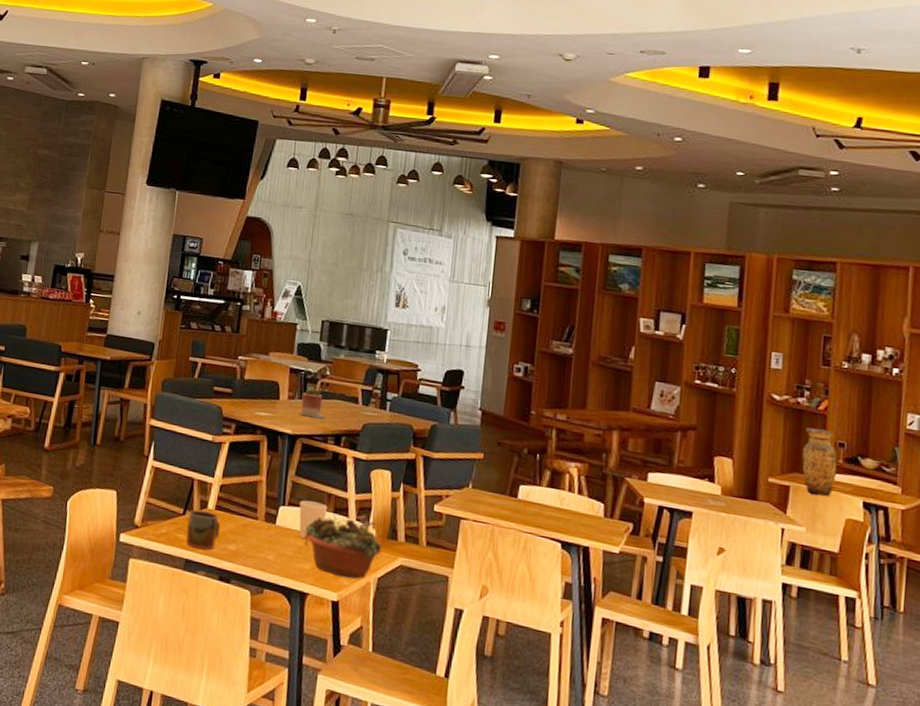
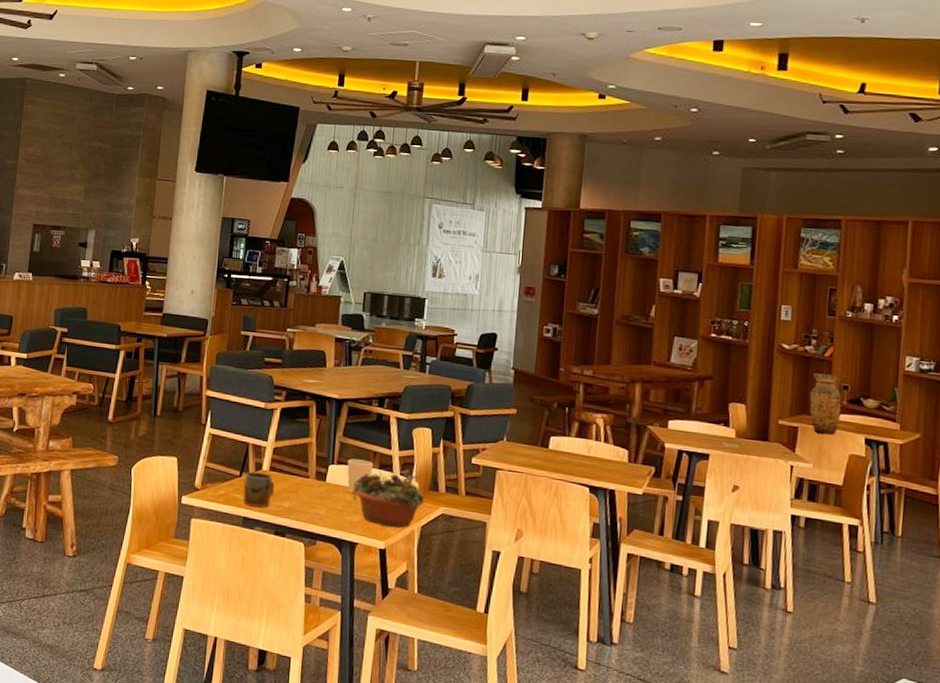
succulent planter: present [300,388,325,419] -> none [345,355,369,384]

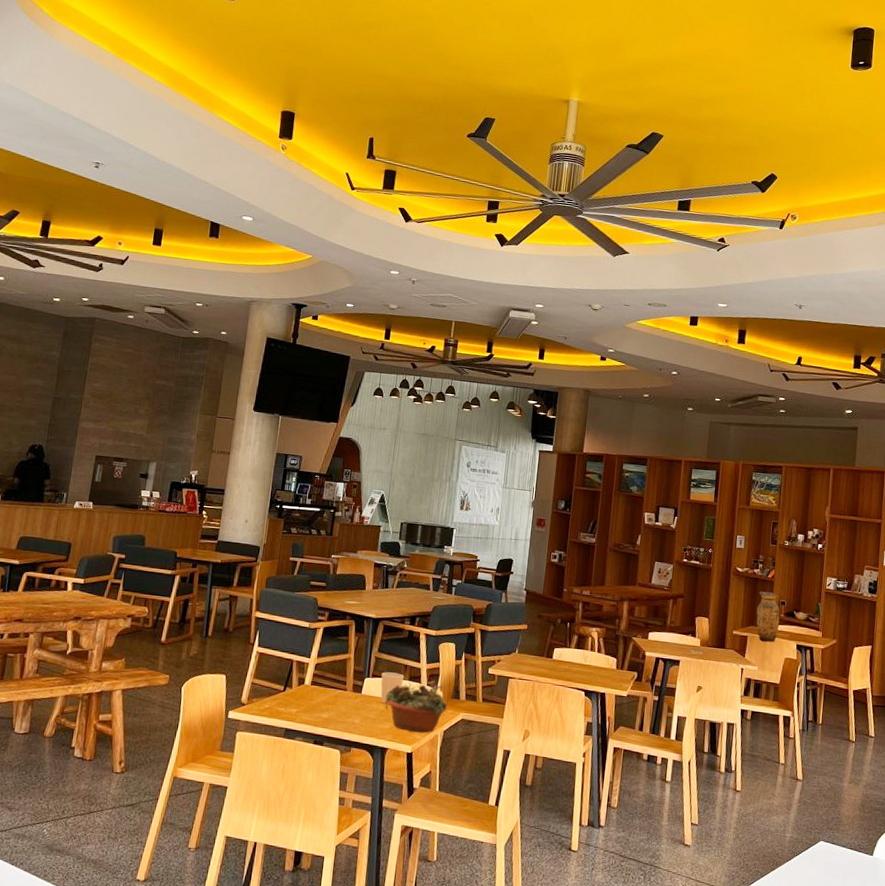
mug: present [243,471,275,508] -> none [286,686,316,719]

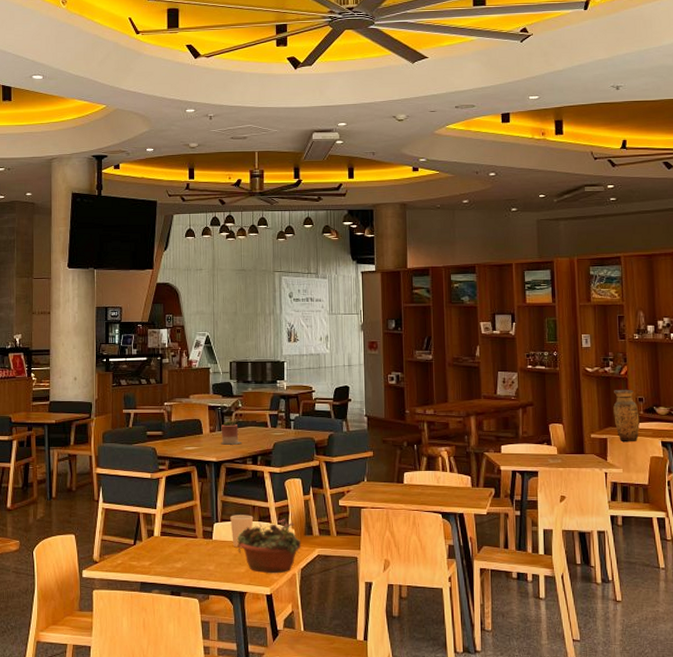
succulent planter: none [382,579,403,604] -> present [221,420,242,445]

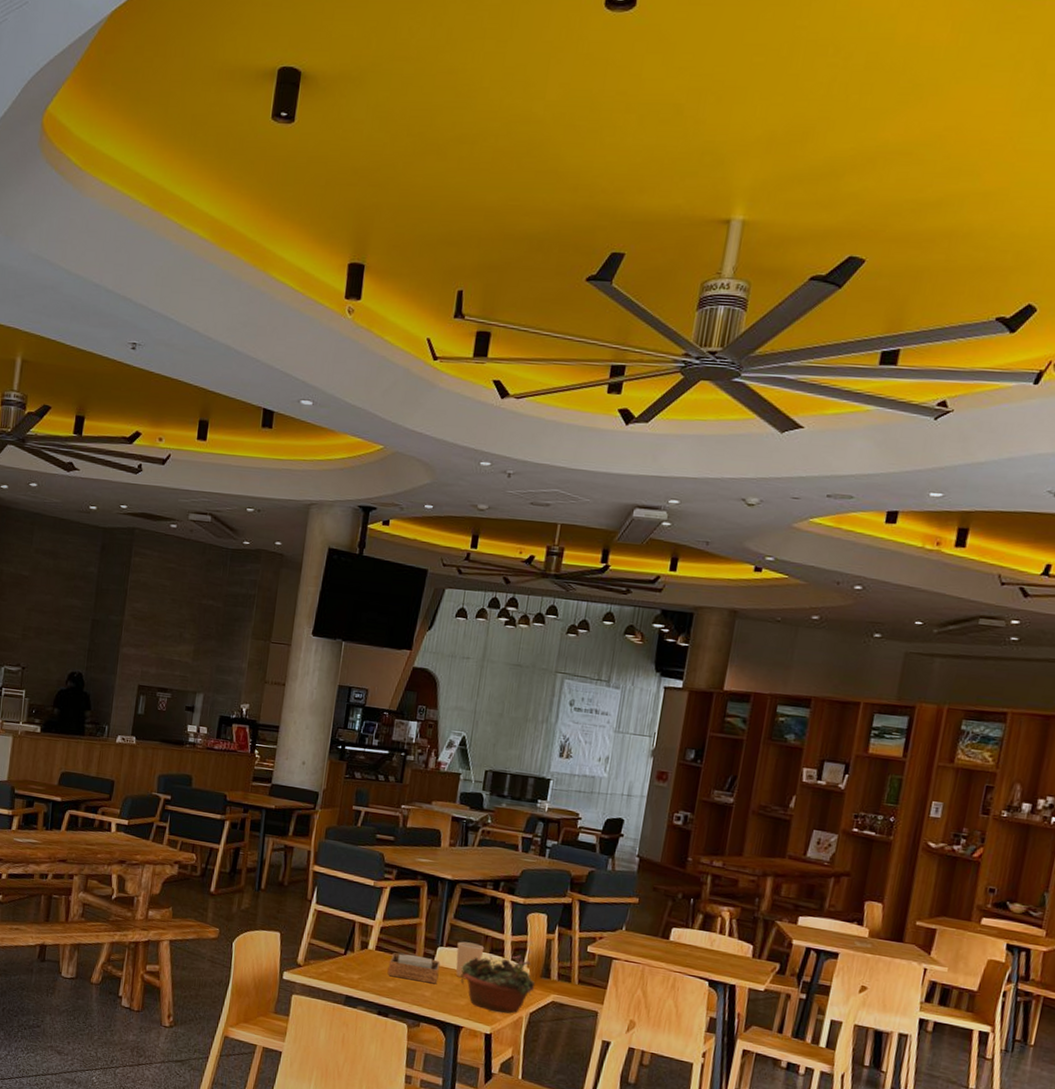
napkin holder: none [174,534,219,558] -> present [387,952,441,984]
succulent planter: present [221,420,242,445] -> none [460,836,485,865]
vase: present [613,390,640,443] -> none [950,874,986,940]

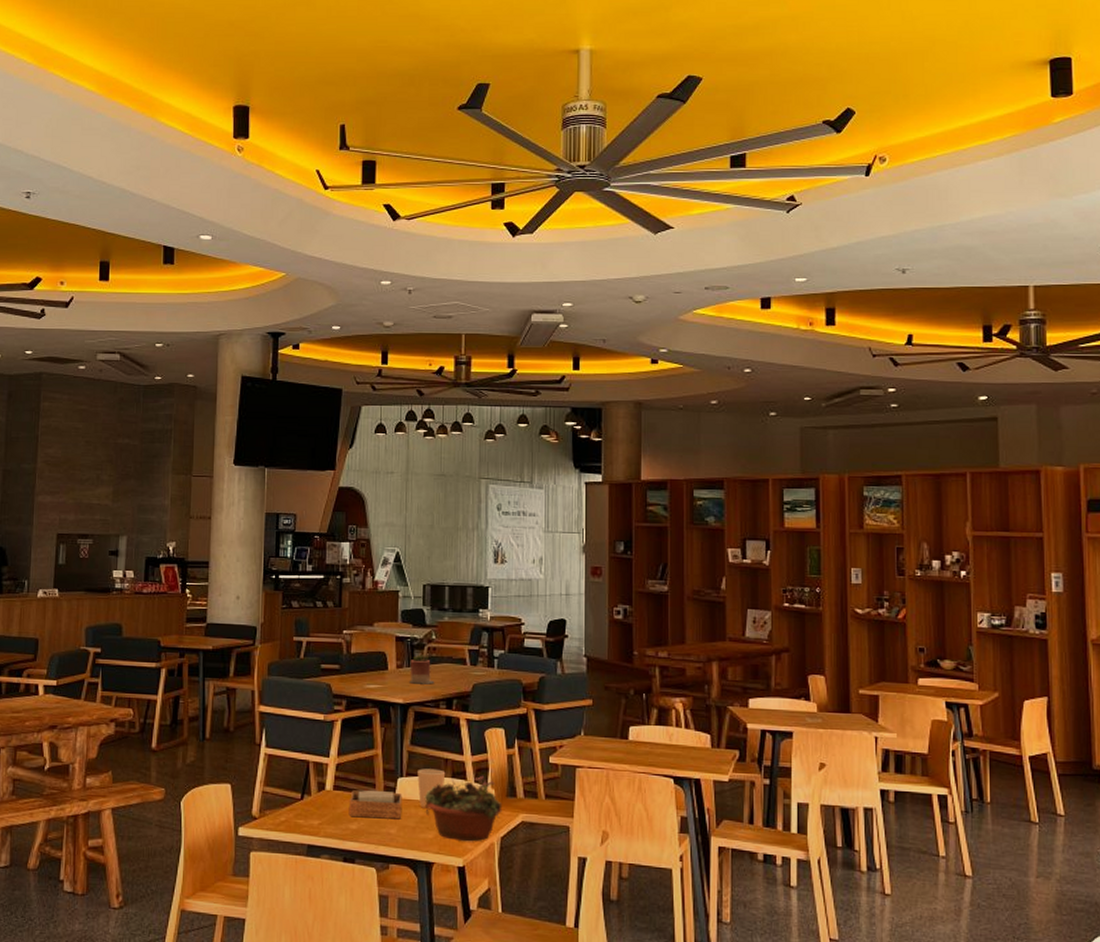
succulent planter: none [460,836,485,865] -> present [409,654,435,685]

